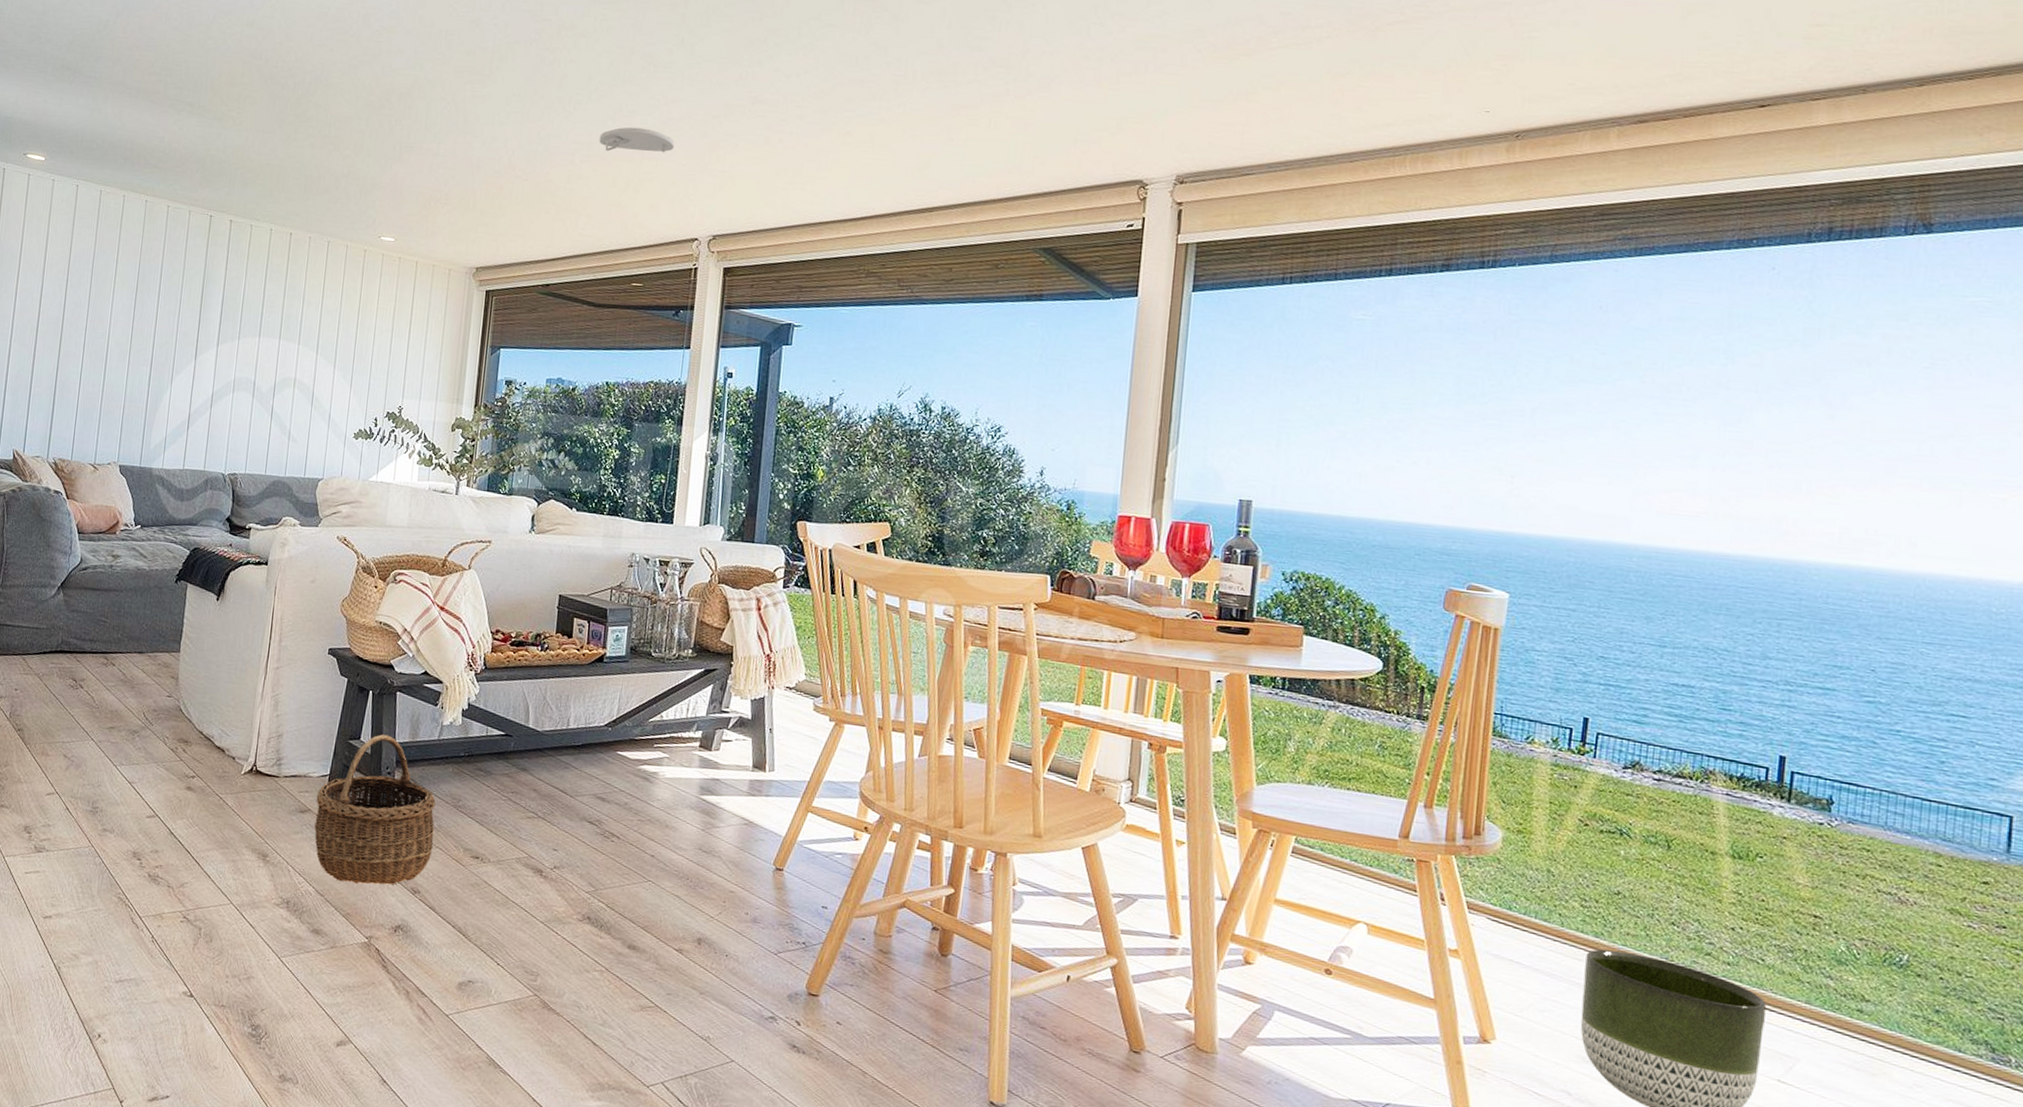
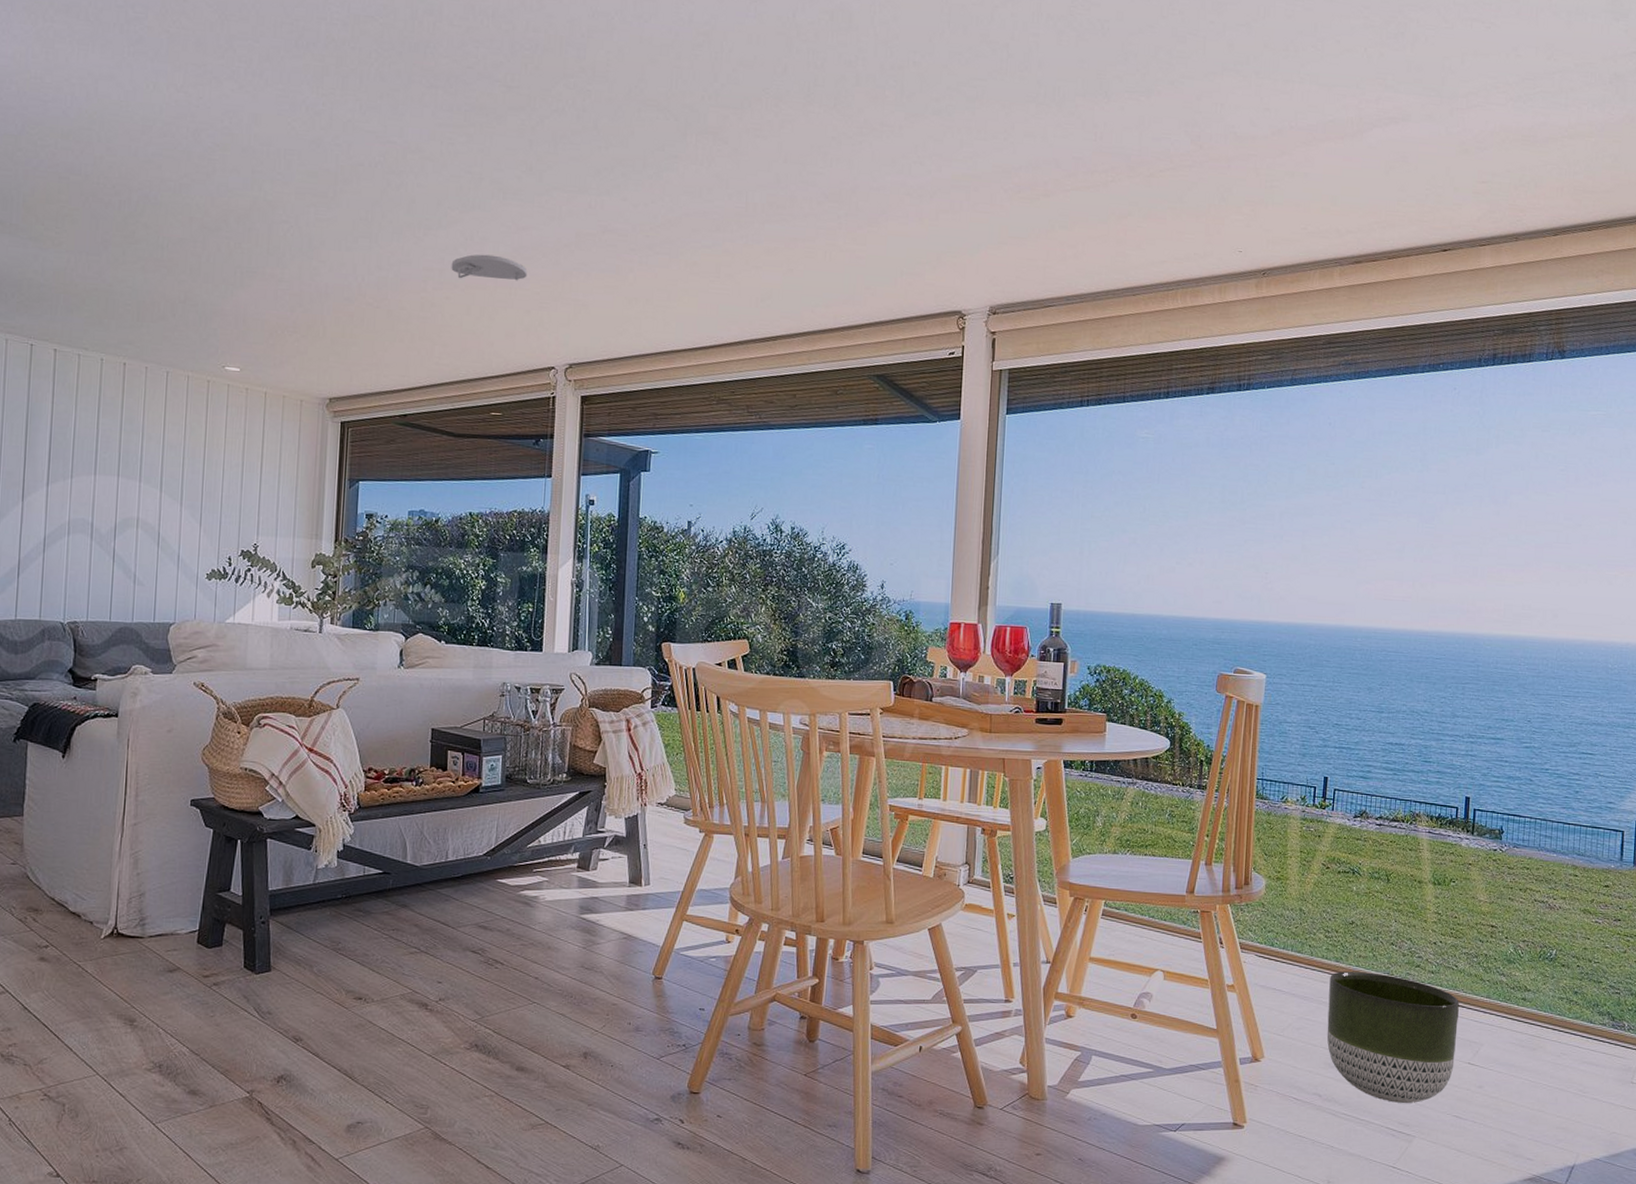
wicker basket: present [314,734,436,885] -> none [185,884,314,1039]

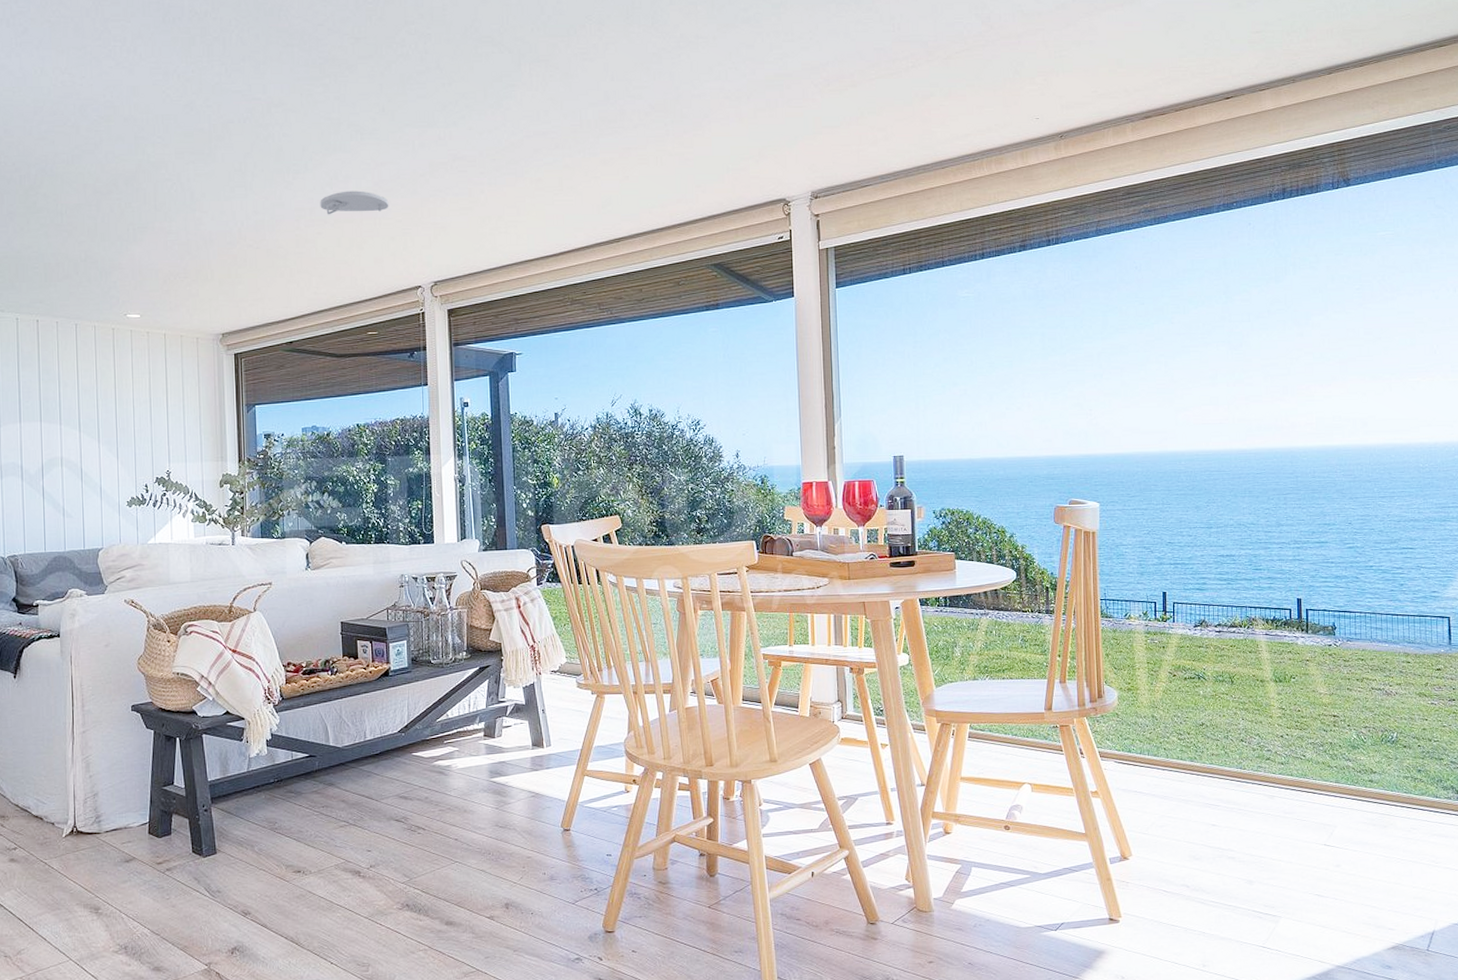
planter: present [1326,971,1459,1103] -> none [1186,768,1311,887]

